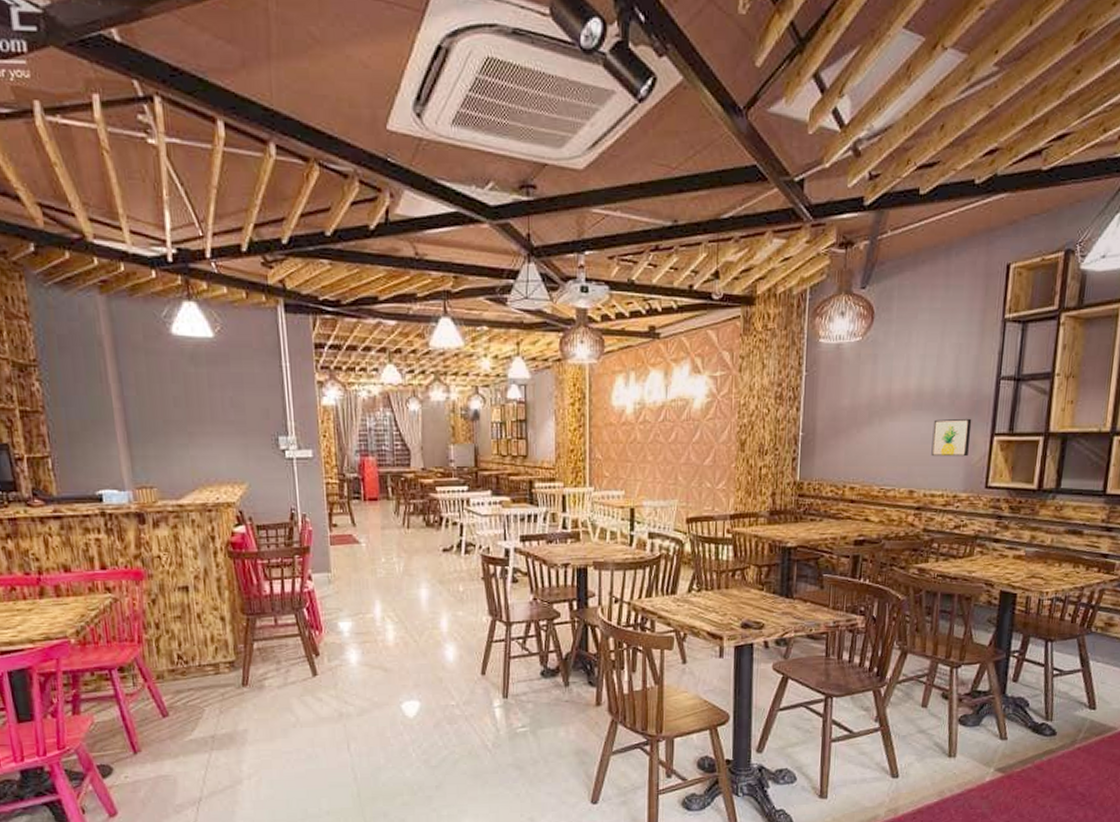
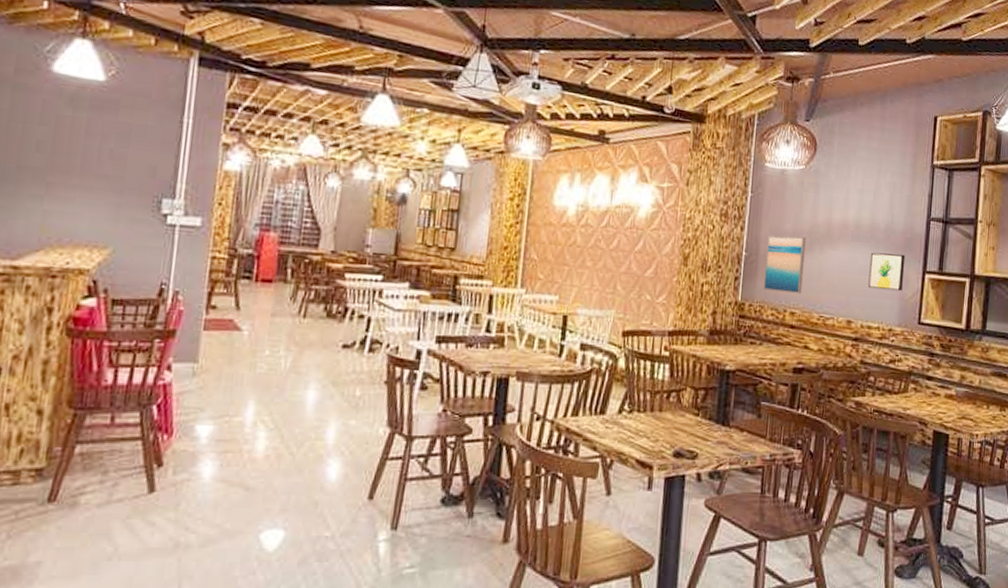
wall art: none [821,411,864,469] -> present [763,235,806,295]

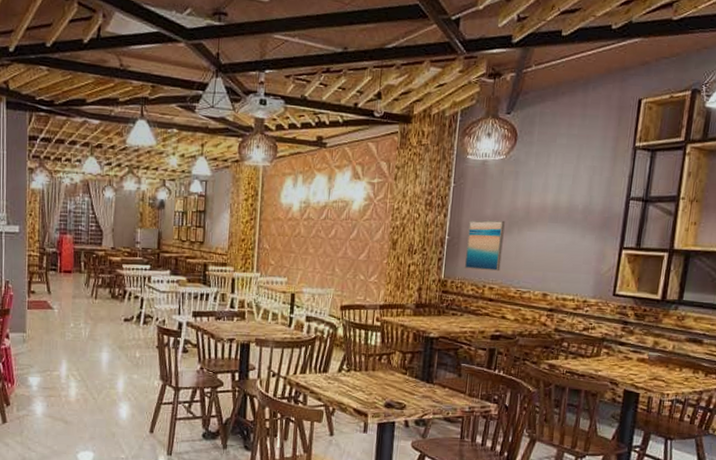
wall art: present [868,252,906,292] -> none [564,232,603,267]

